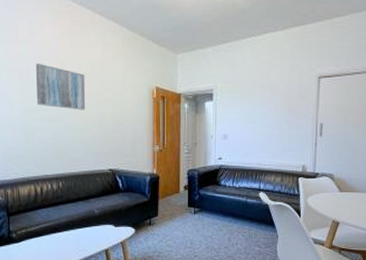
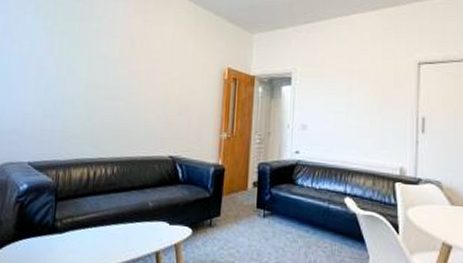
wall art: present [36,63,86,110] -> none [102,39,154,90]

